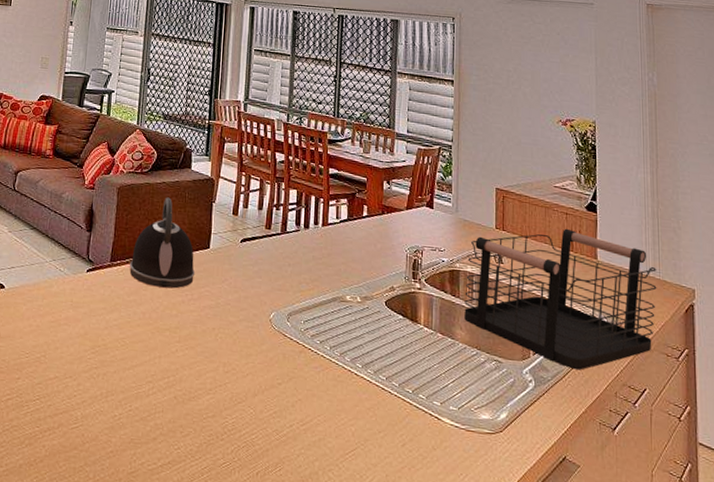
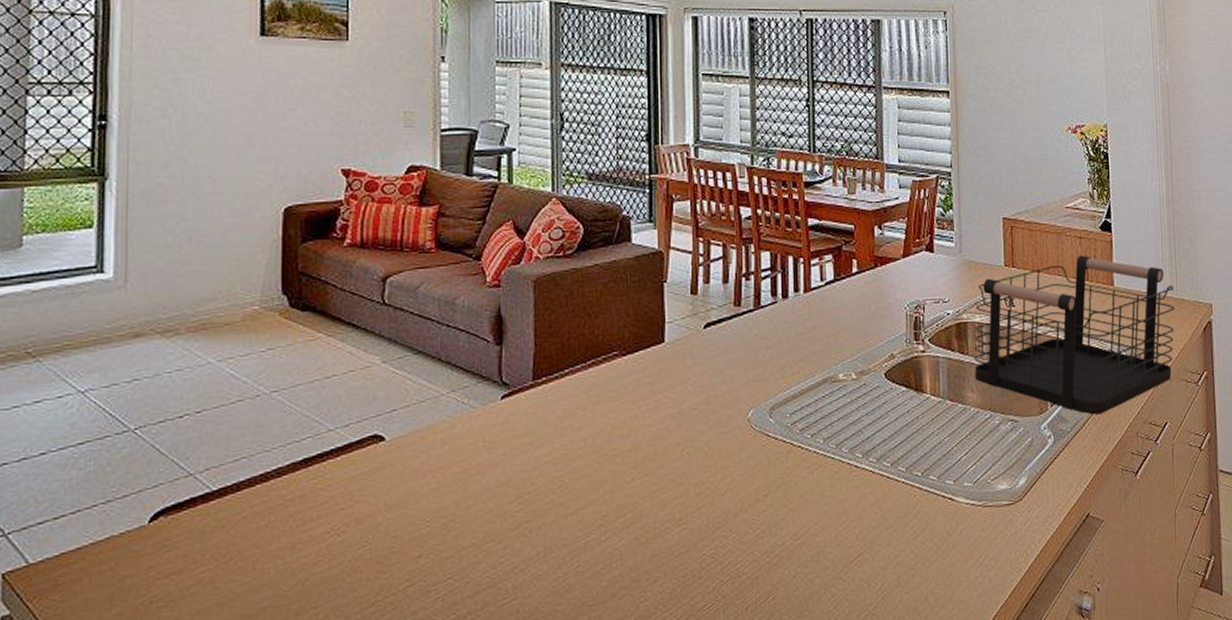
kettle: present [129,197,196,289] -> none [560,283,649,403]

